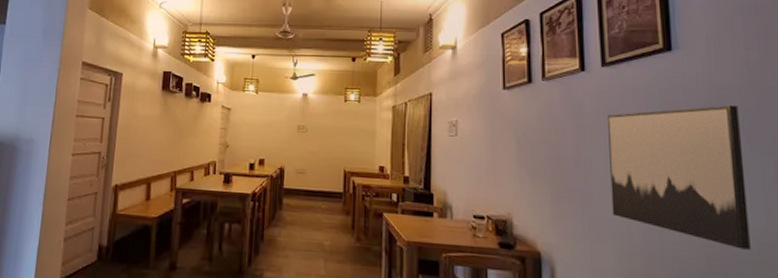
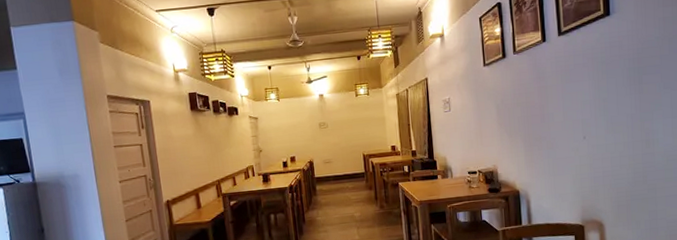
wall art: present [608,104,751,250] -> none [564,53,662,162]

